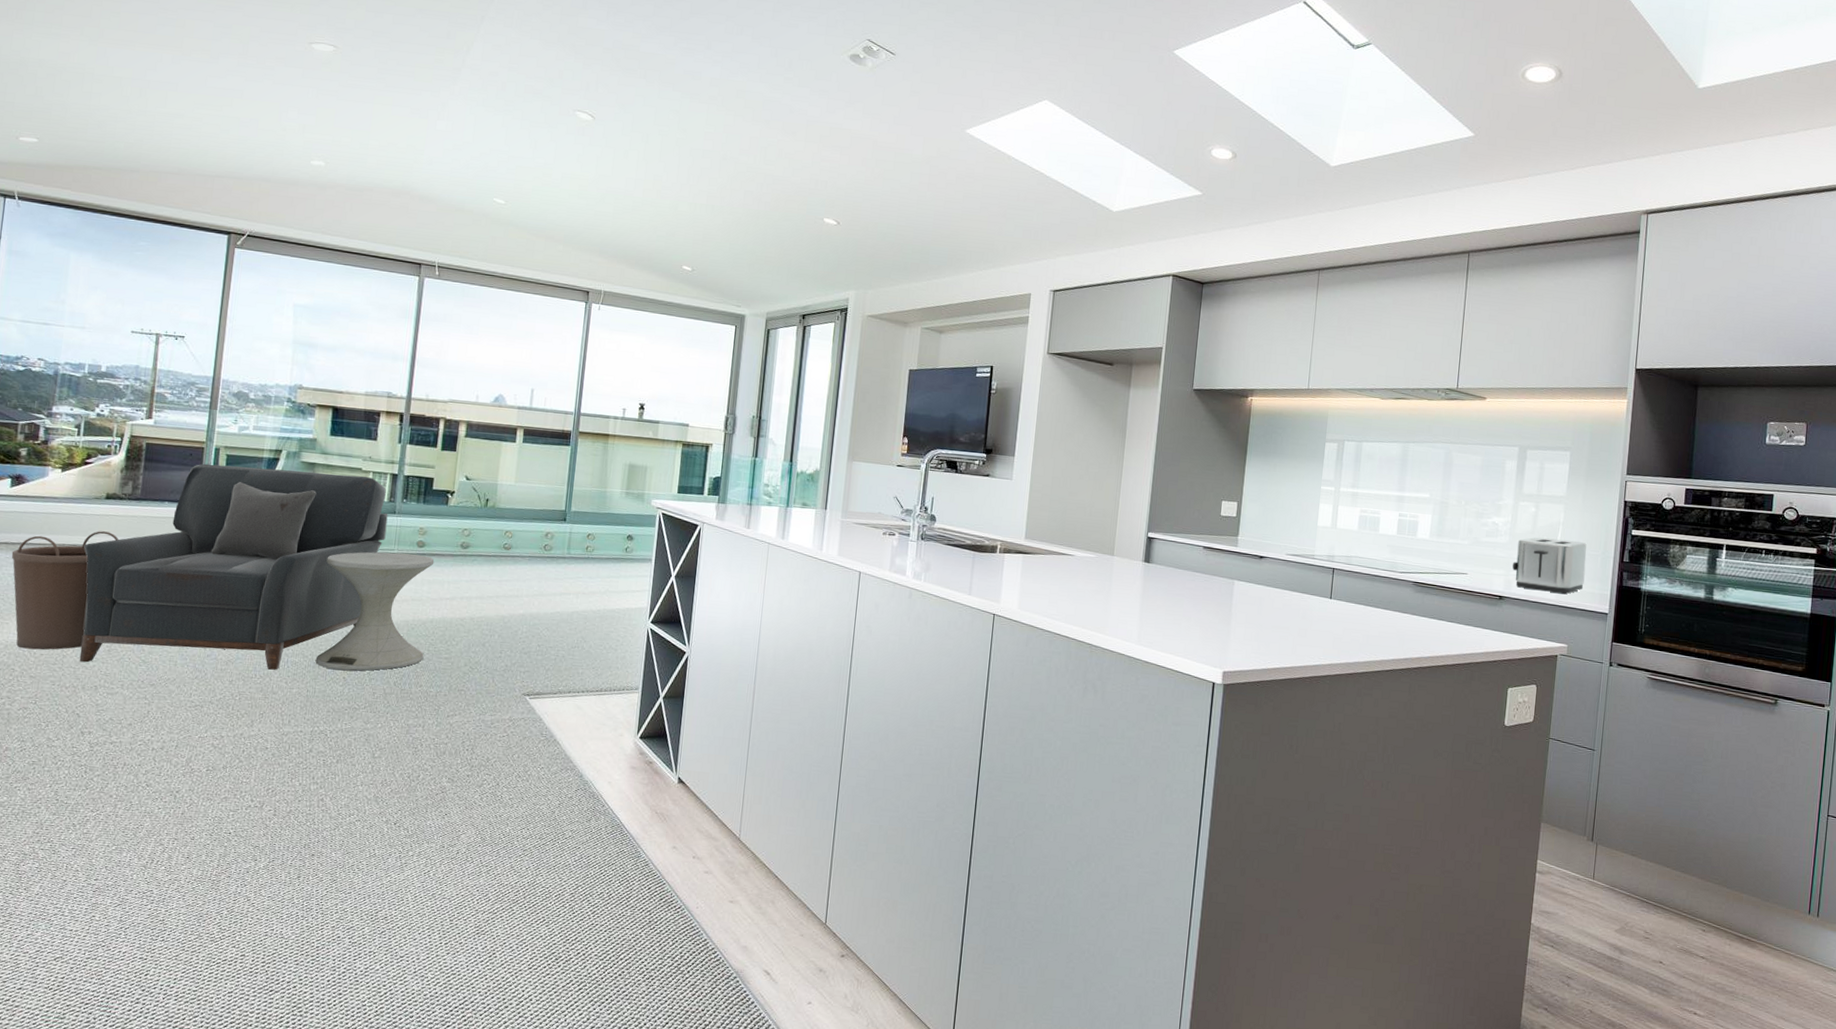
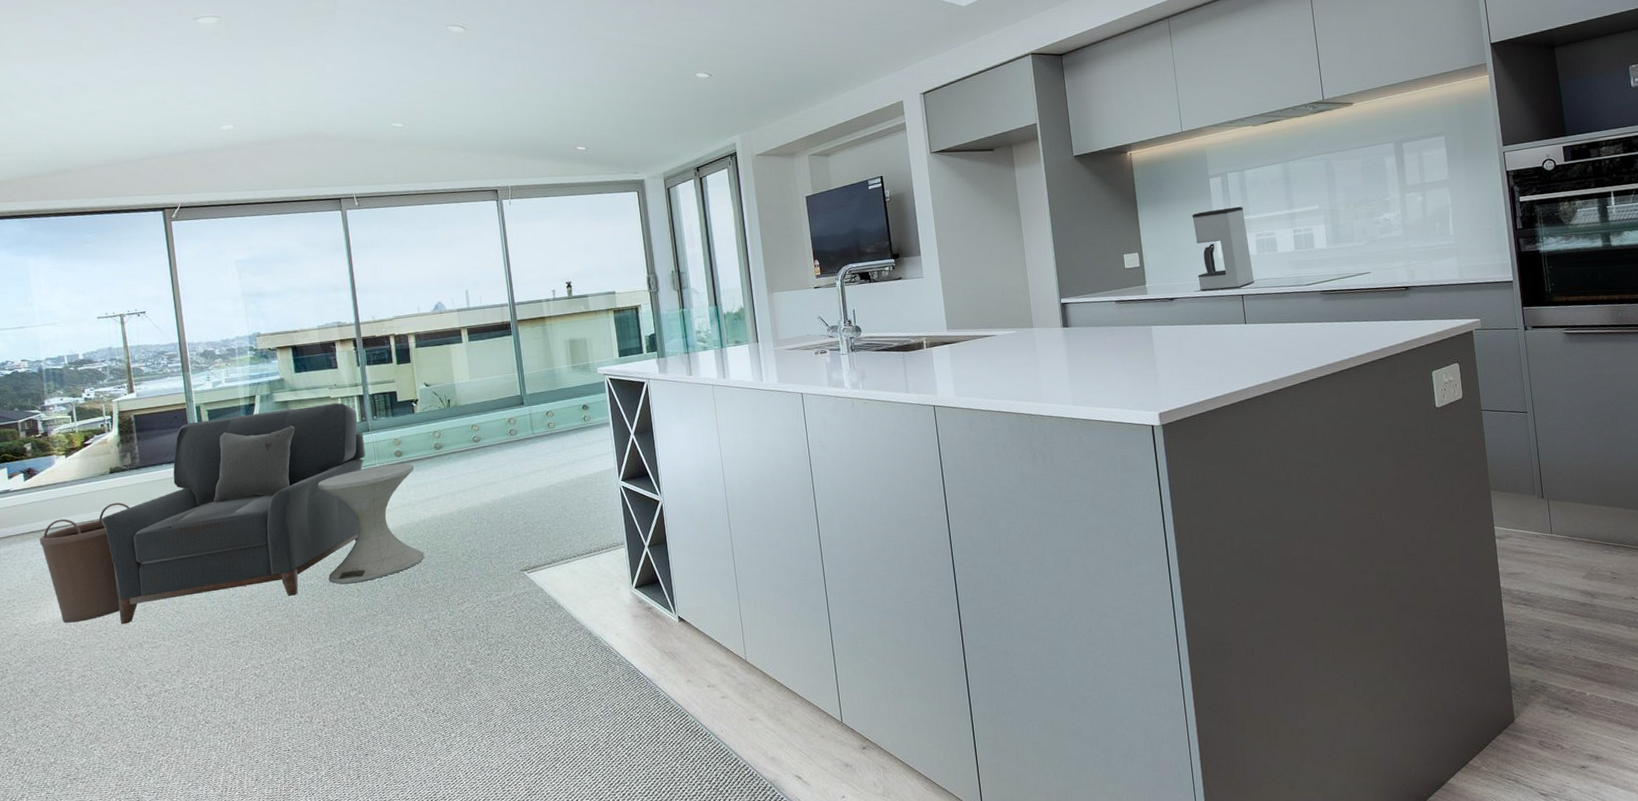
coffee maker: none [1292,474,1354,561] -> present [1192,206,1255,291]
toaster: present [1512,537,1587,595] -> none [1411,218,1484,275]

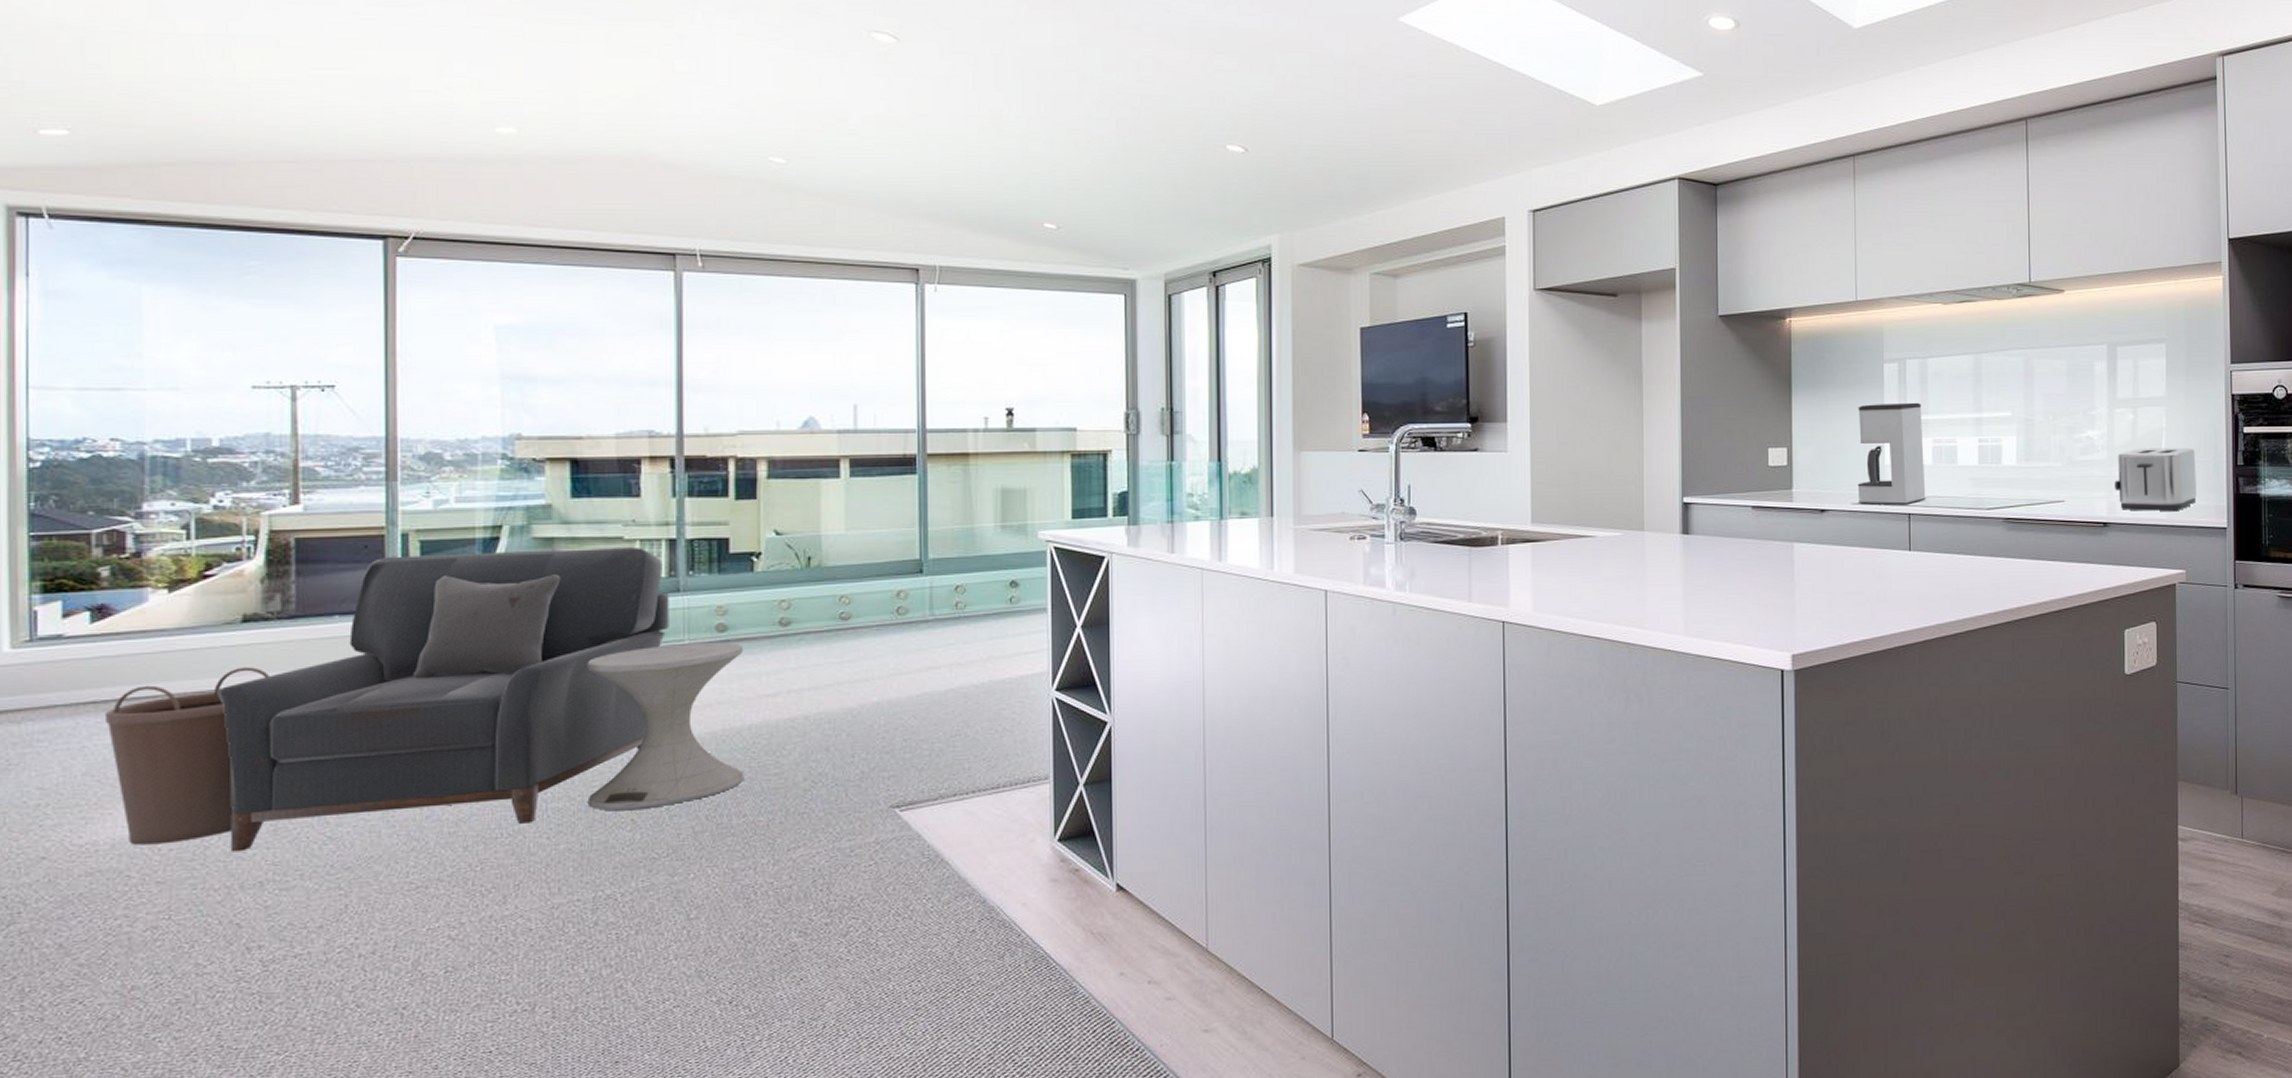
toaster: none [1411,218,1484,275] -> present [2115,447,2197,512]

